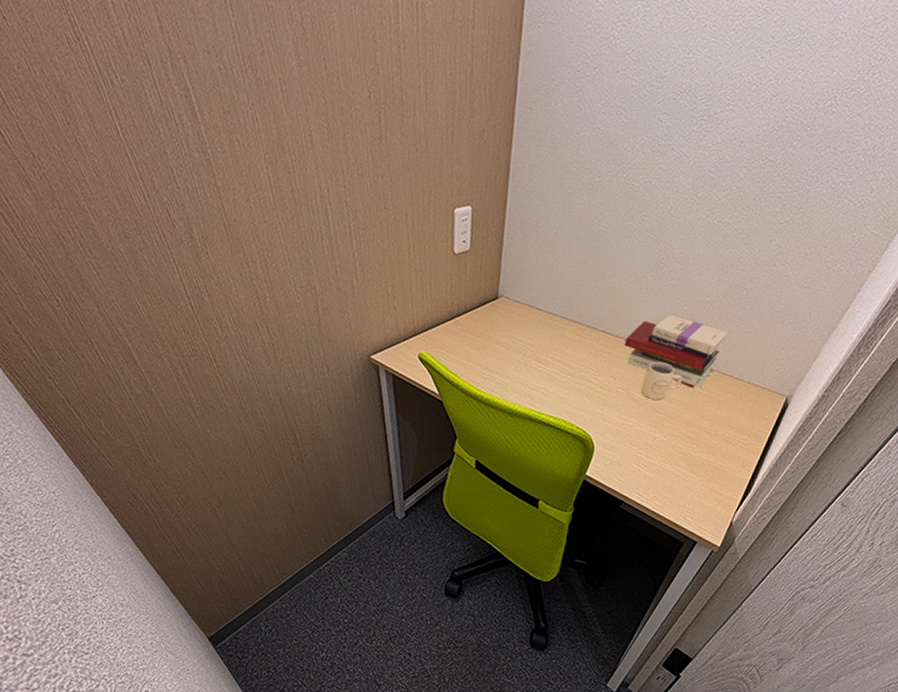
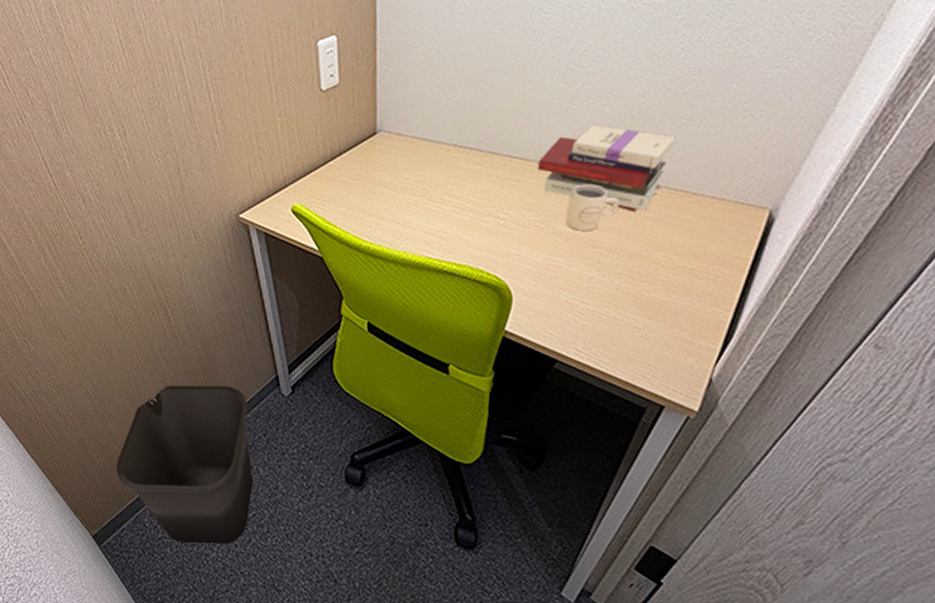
waste bin: none [236,505,365,646] -> present [116,385,253,545]

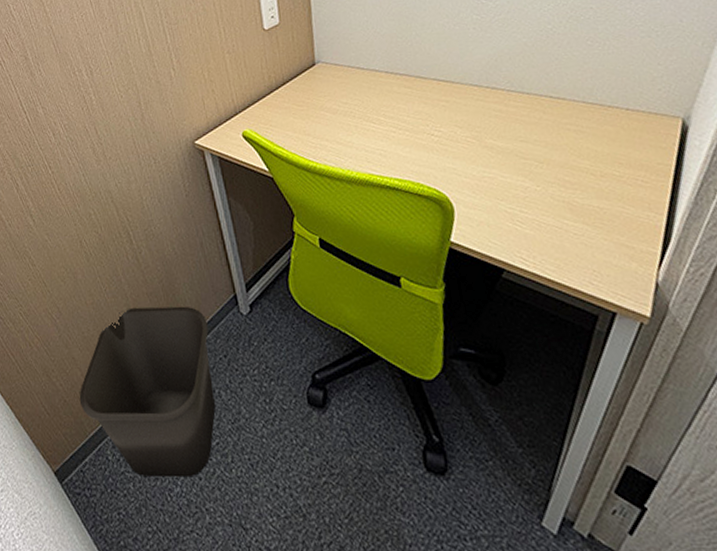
books: present [537,124,676,211] -> none [462,48,585,125]
mug: present [565,183,619,232] -> none [494,101,542,145]

